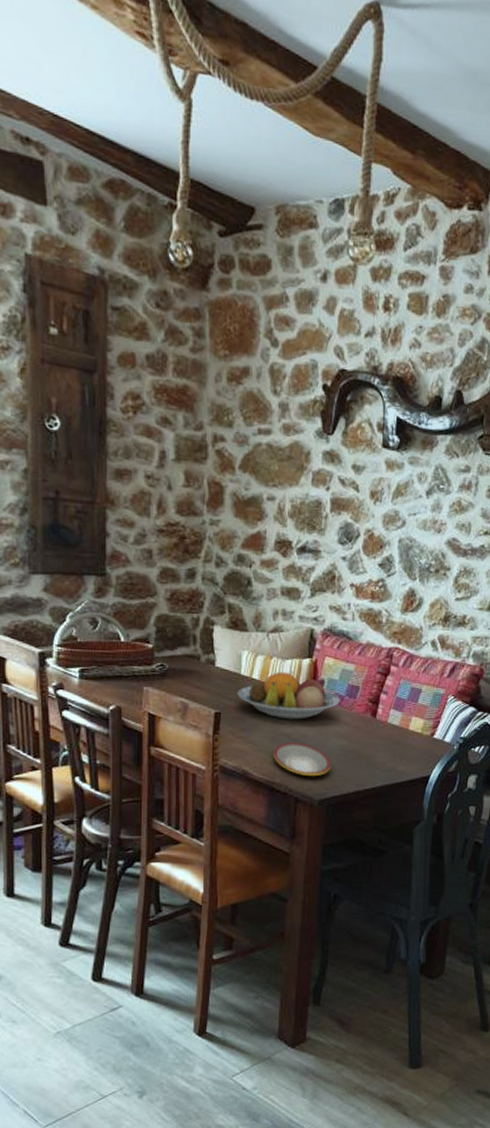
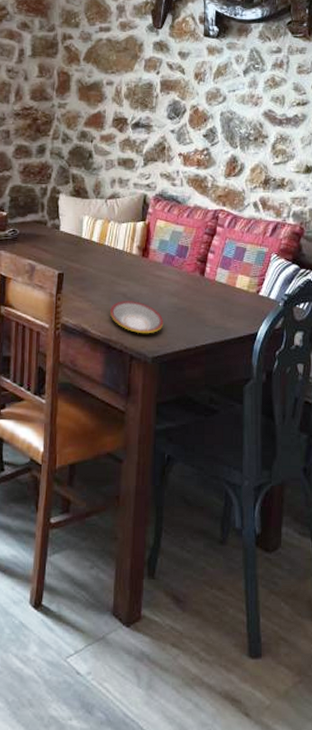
fruit bowl: present [237,671,340,720] -> none [78,233,171,279]

